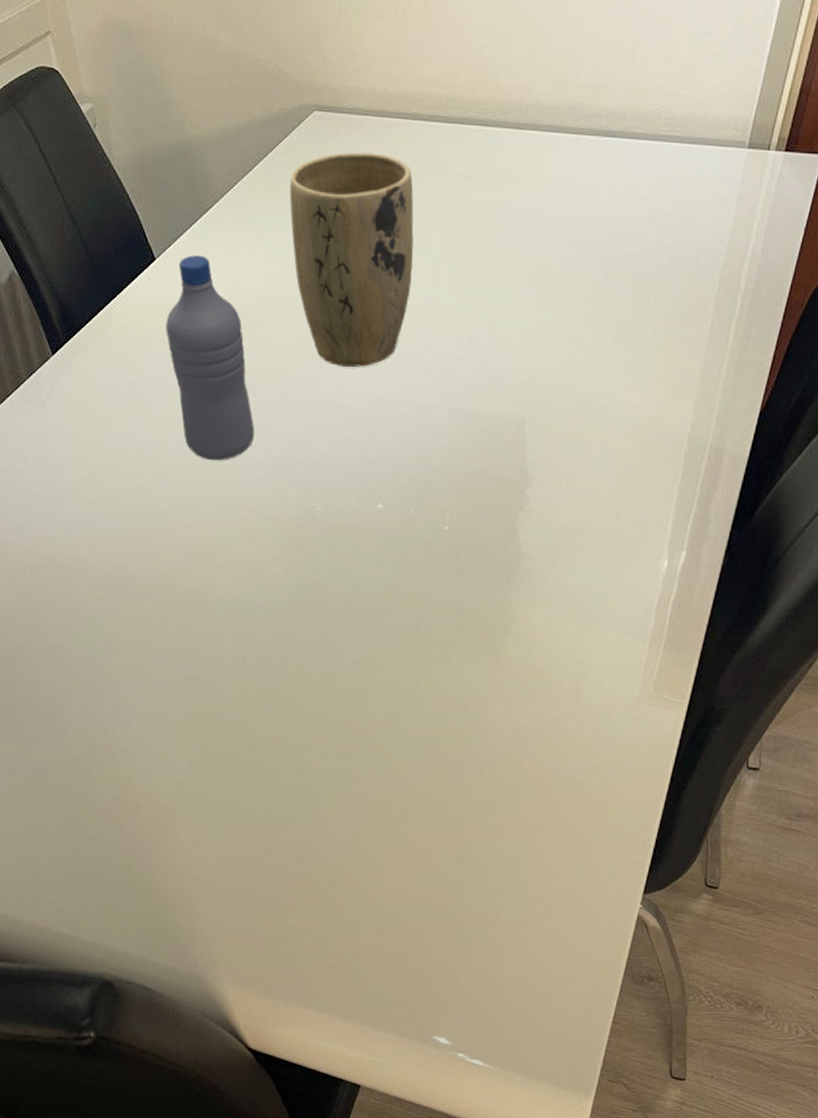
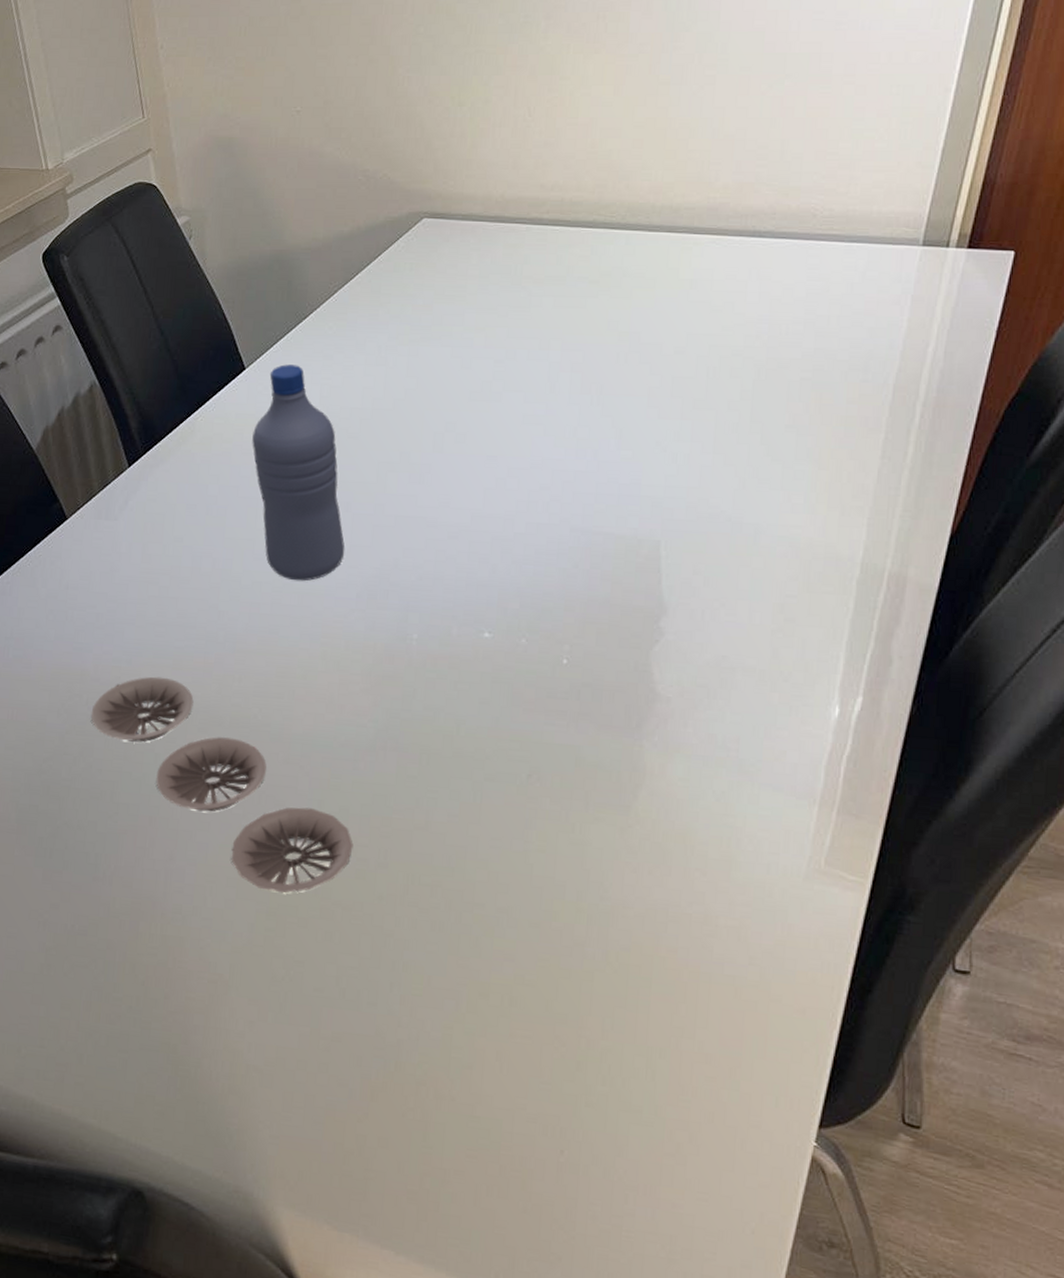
plate: none [35,550,273,735] -> present [90,676,354,893]
plant pot: present [289,152,414,367] -> none [393,258,532,481]

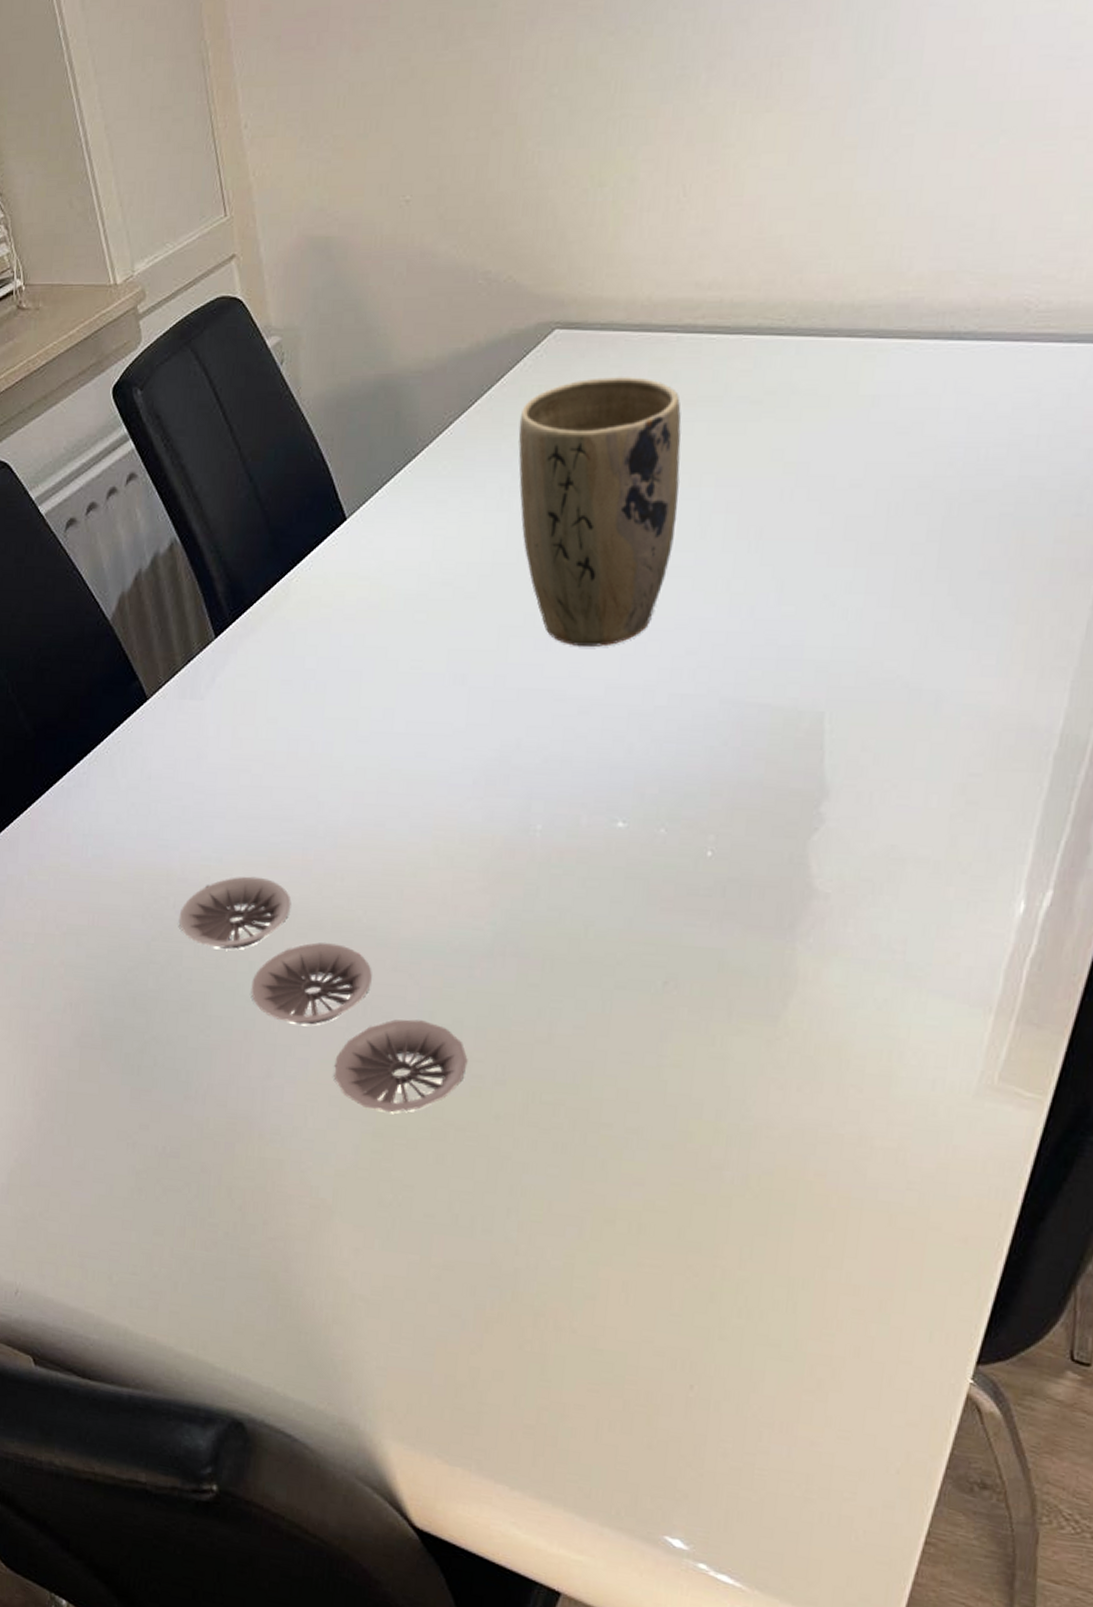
water bottle: present [252,364,345,582] -> none [354,513,461,766]
plant pot: none [393,258,532,481] -> present [518,377,682,647]

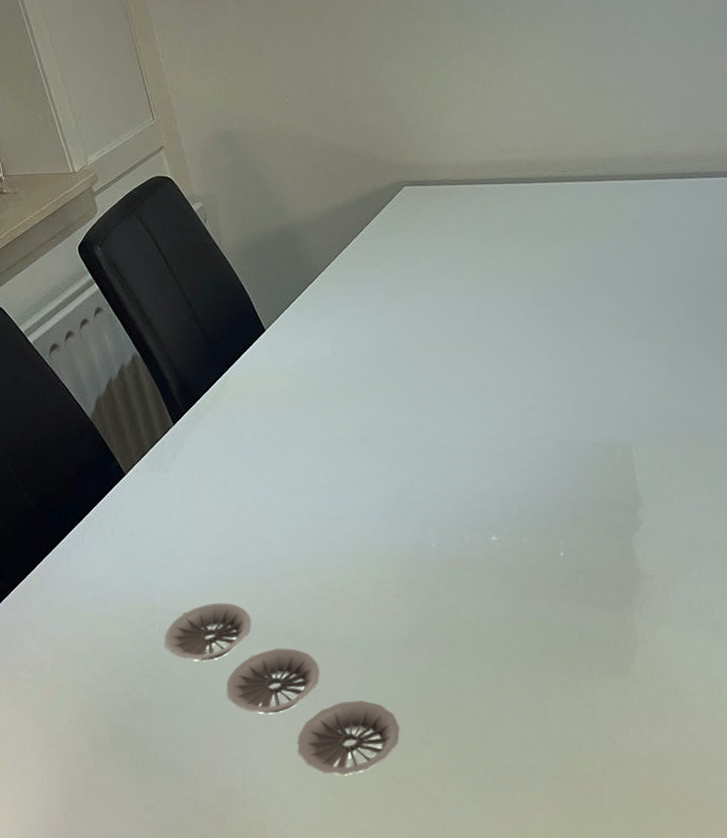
plant pot: present [518,377,682,647] -> none [386,216,508,410]

